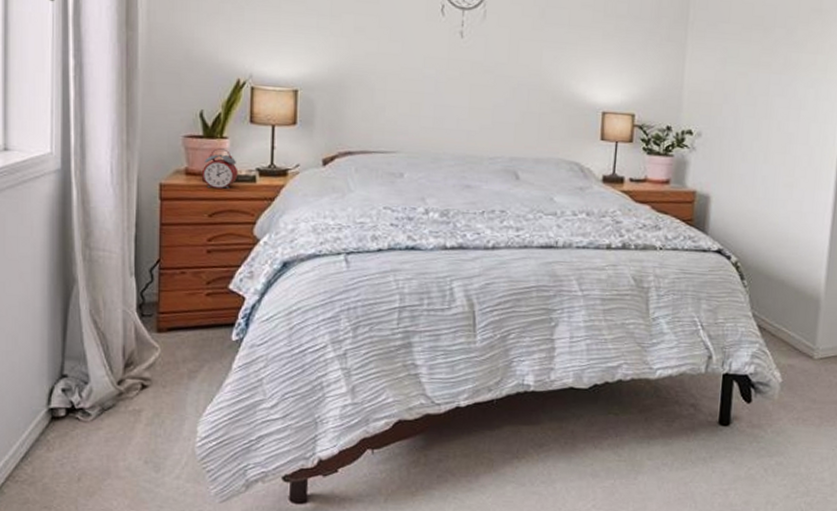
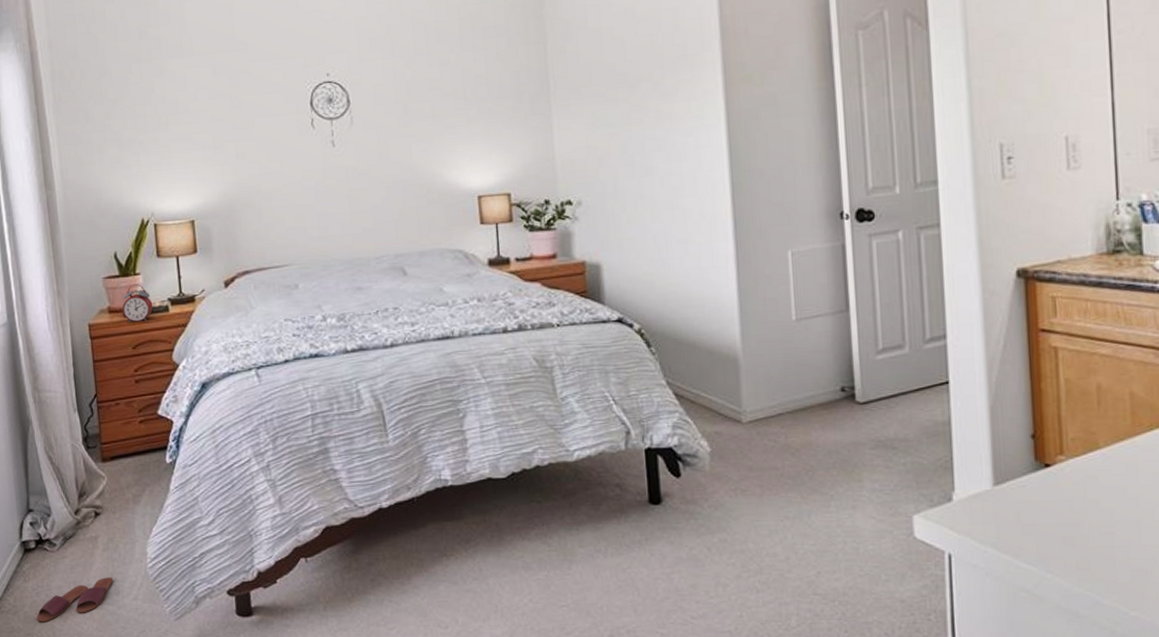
slippers: none [58,453,154,496] -> present [37,577,113,622]

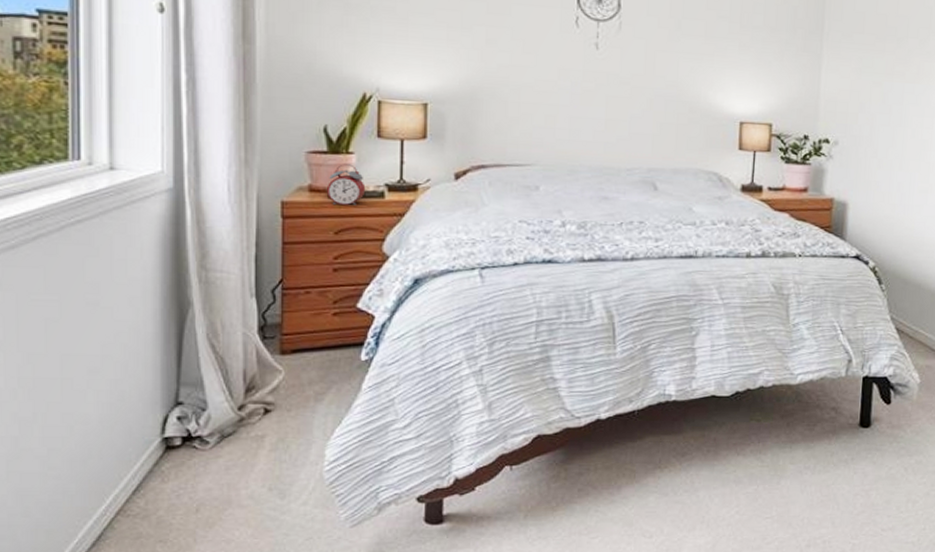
slippers: present [37,577,113,622] -> none [174,480,279,528]

